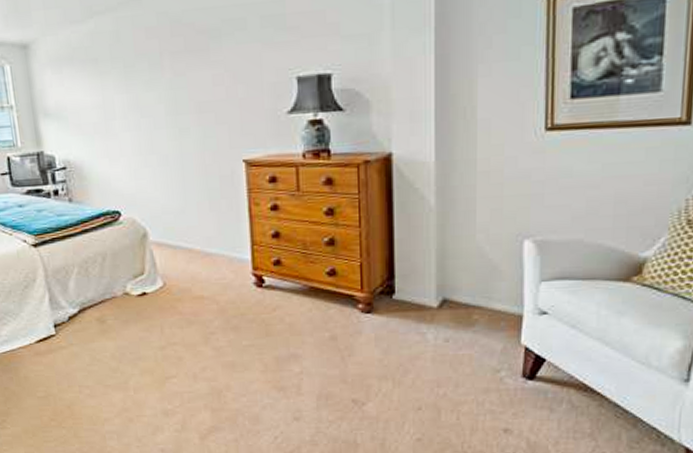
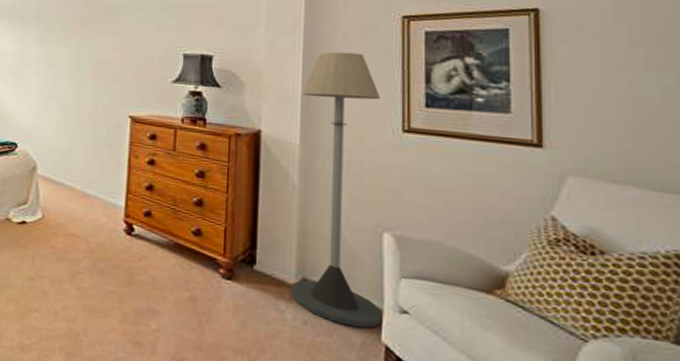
floor lamp: none [430,45,522,336] -> present [290,52,382,328]

